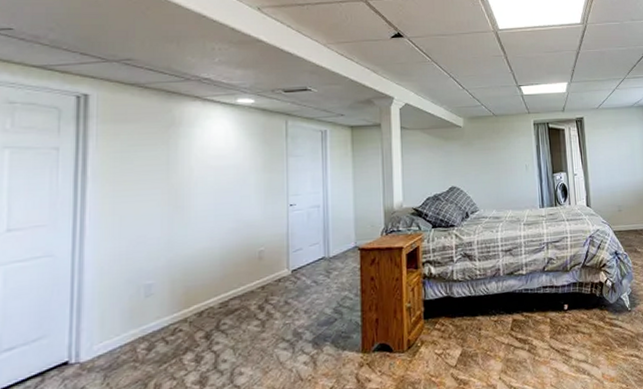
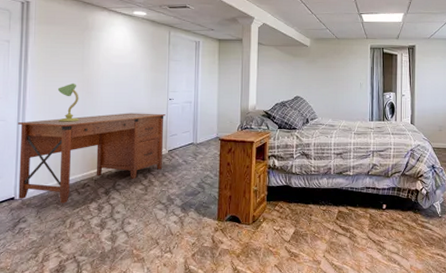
desk: none [71,224,286,363] -> present [17,113,166,204]
table lamp: none [131,195,166,249] -> present [57,83,80,122]

